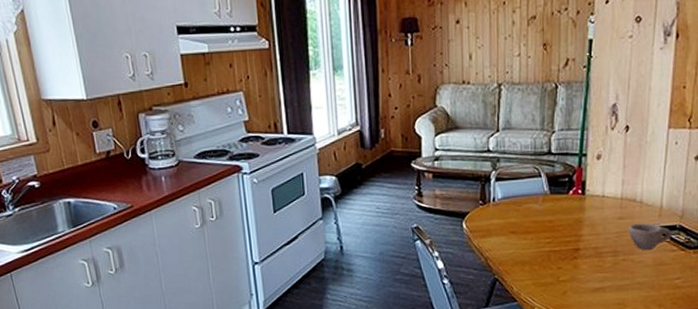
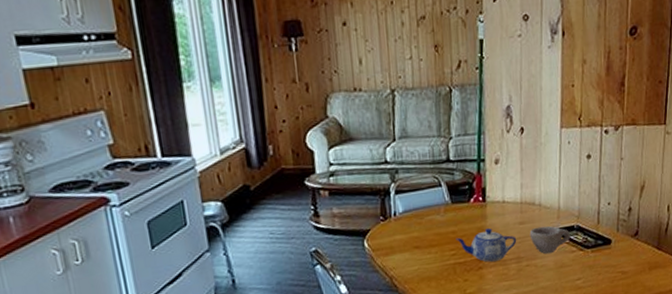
teapot: none [552,221,615,253] -> present [456,228,517,262]

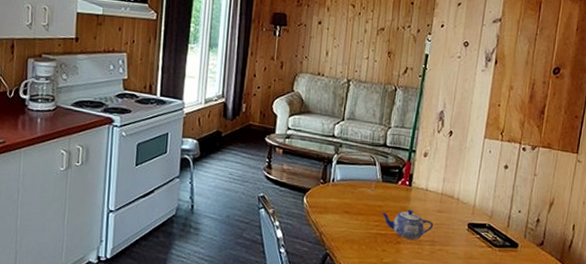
cup: present [529,226,570,254] -> none [445,218,481,244]

